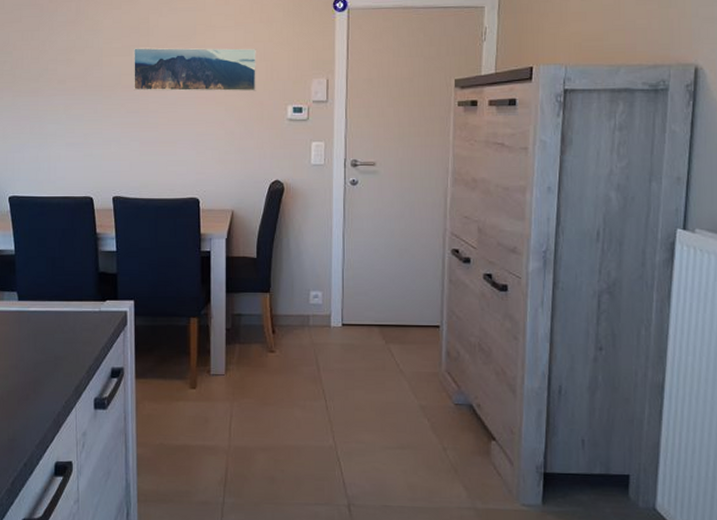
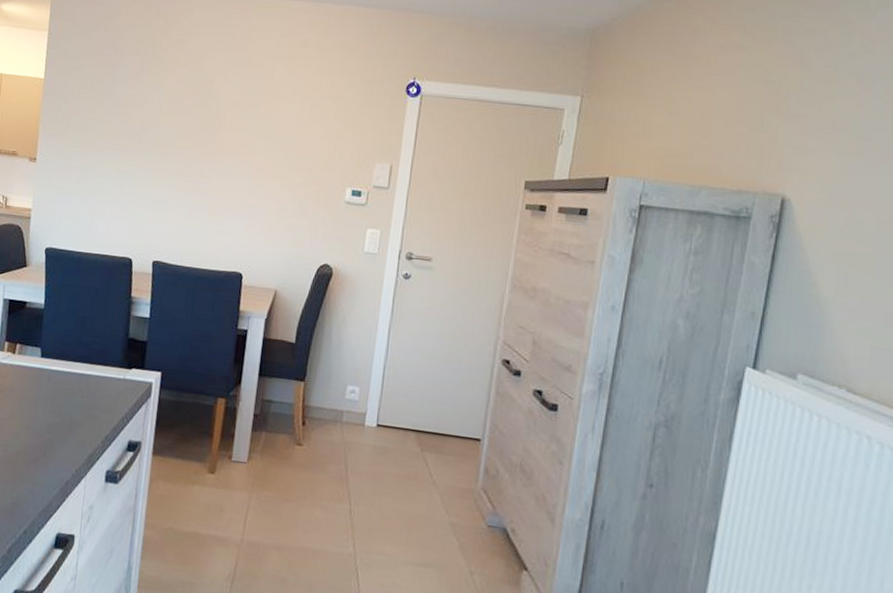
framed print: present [133,47,256,92] -> none [189,110,321,169]

